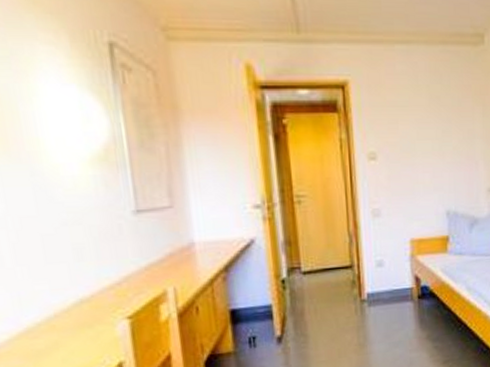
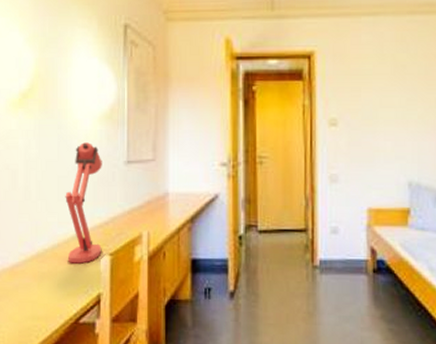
desk lamp: none [55,191,117,334] -> present [65,142,102,264]

